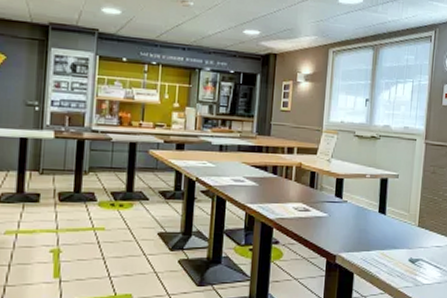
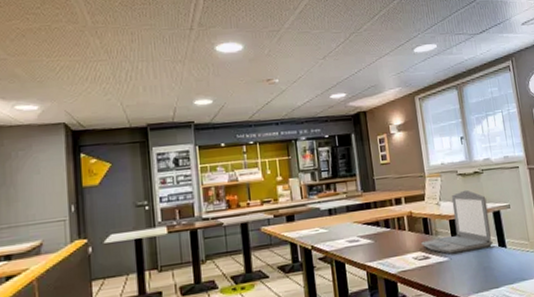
laptop: none [304,152,377,212] -> present [421,190,493,254]

